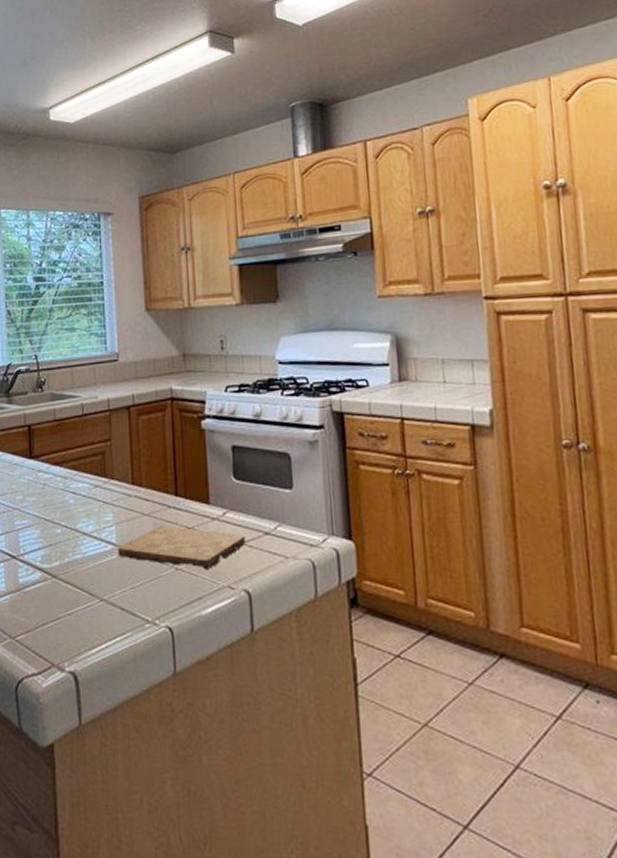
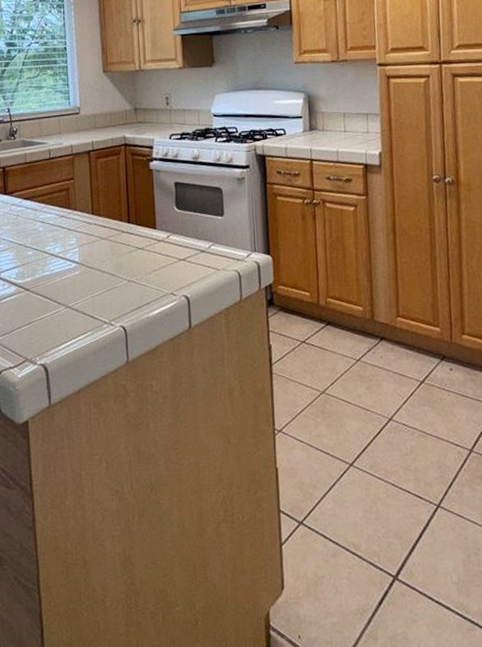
cutting board: present [118,526,245,569] -> none [80,247,185,280]

